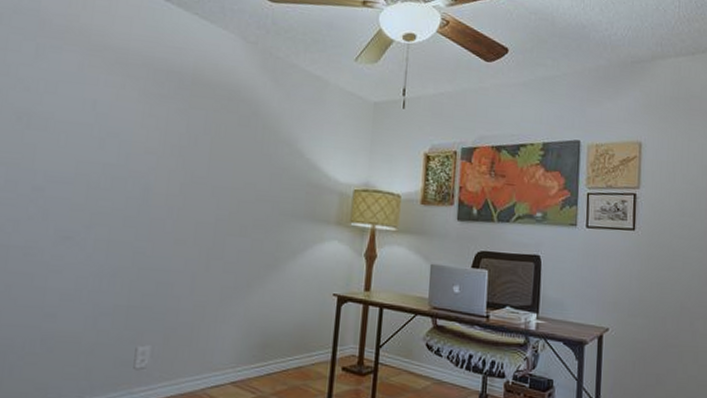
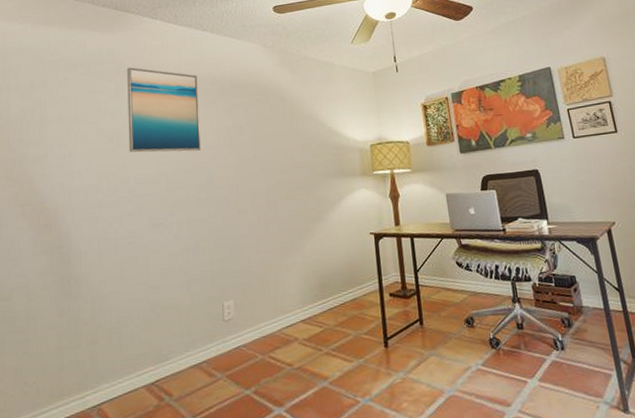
wall art: none [41,27,150,155] -> present [127,67,202,153]

